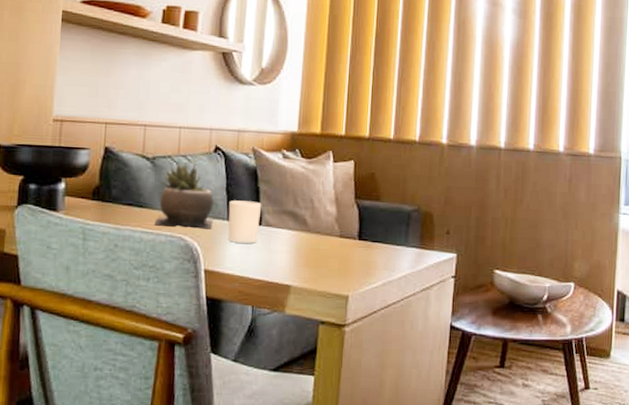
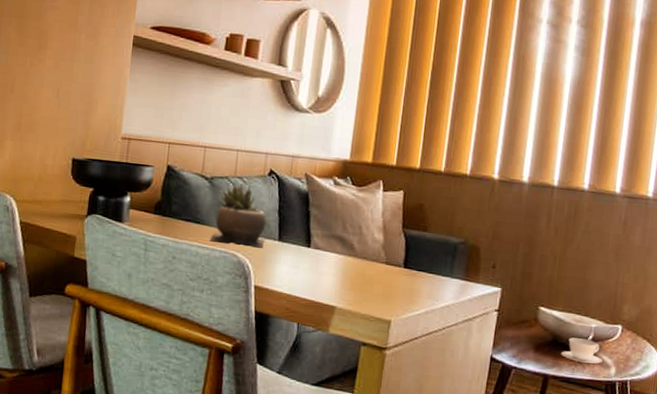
mug: present [228,200,262,243] -> none [278,222,312,264]
teacup: none [518,299,558,323] -> present [561,337,602,364]

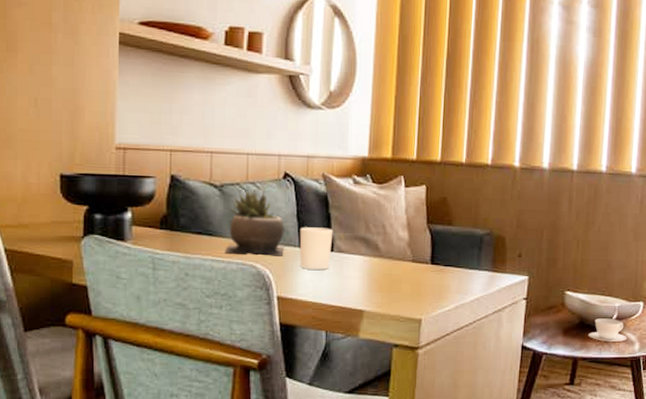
mug: none [278,222,312,264] -> present [299,227,334,270]

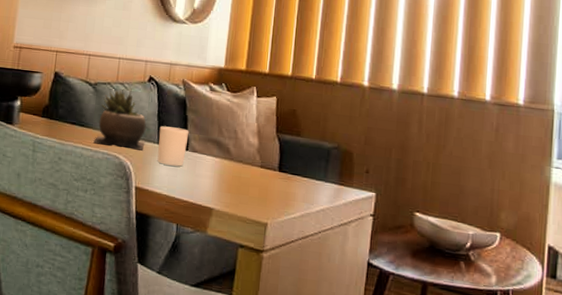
teacup: present [588,318,627,342] -> none [439,244,482,272]

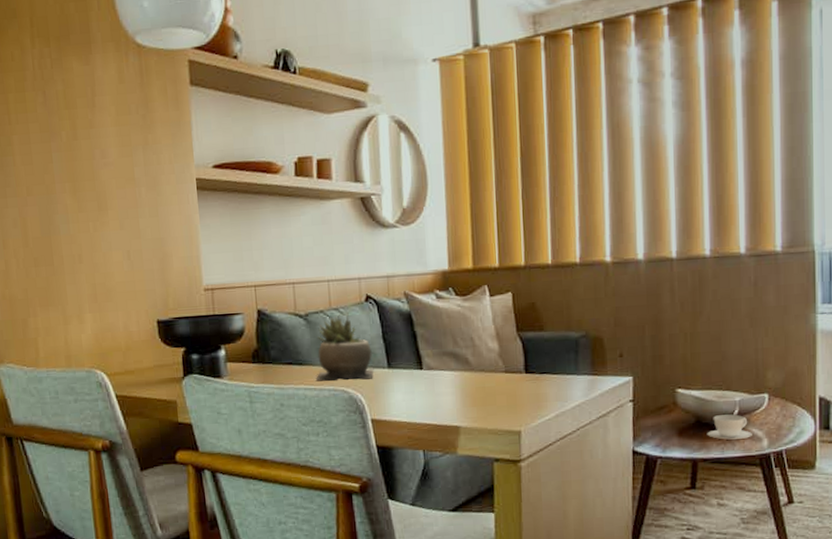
mug: present [157,126,189,167] -> none [387,346,421,390]
teacup: none [439,244,482,272] -> present [707,414,752,440]

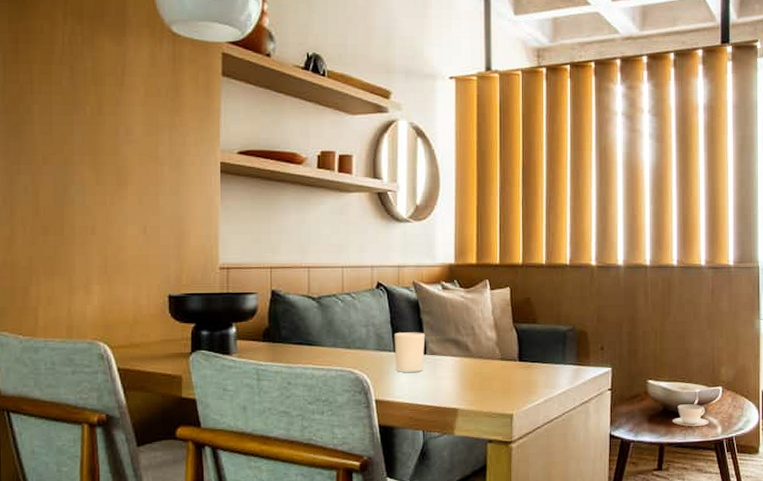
succulent plant: present [316,315,373,380] -> none [324,299,381,362]
mug: none [387,346,421,390] -> present [394,332,426,372]

